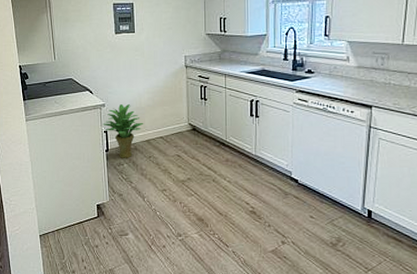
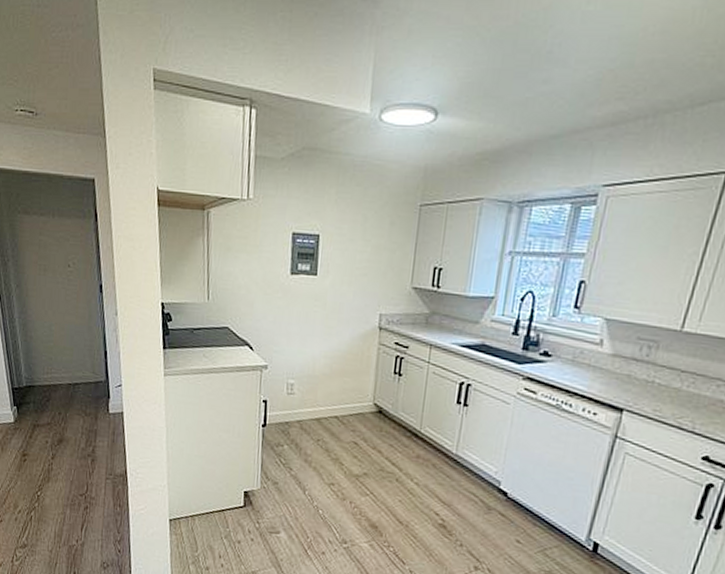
potted plant: present [103,104,144,158] -> none [262,368,316,439]

